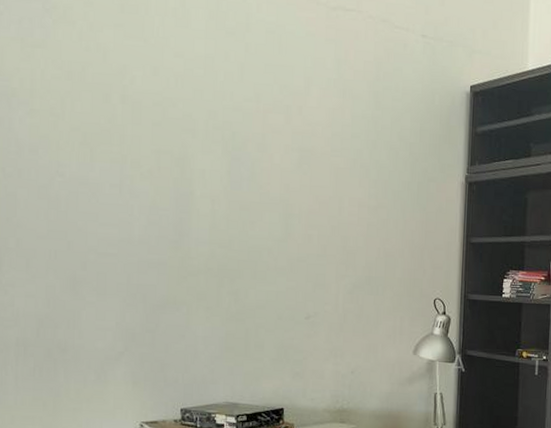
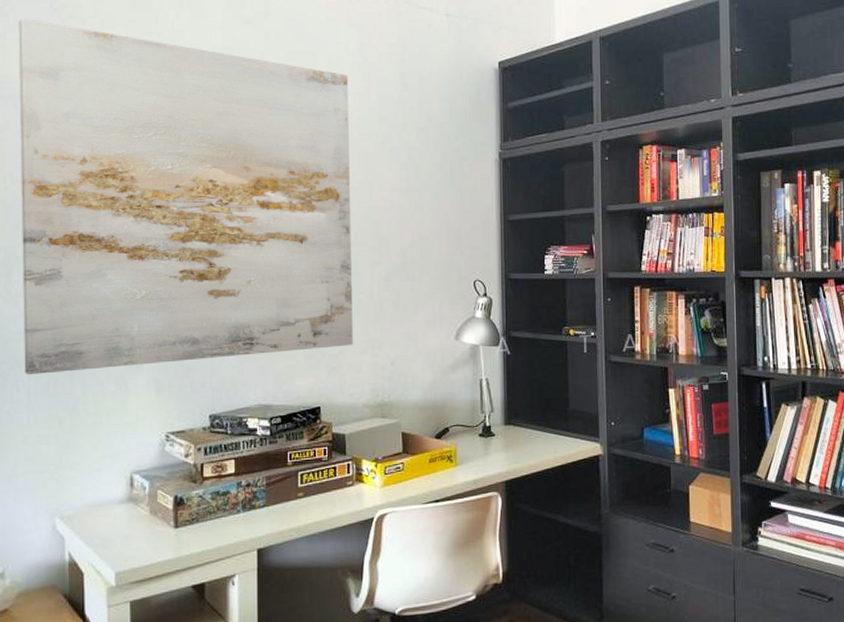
wall art: none [11,18,324,360] -> present [18,19,353,375]

